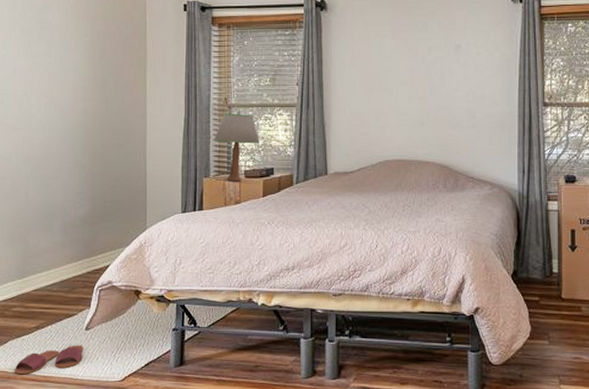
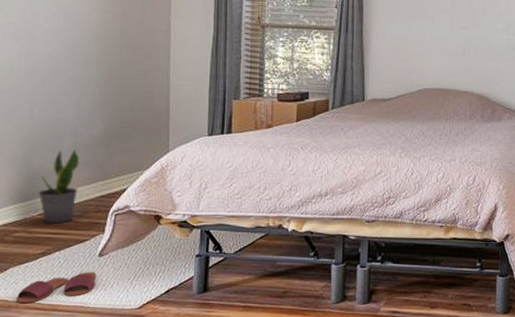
potted plant: none [33,229,69,299] -> present [38,149,80,224]
table lamp: present [214,111,260,182] -> none [245,31,295,105]

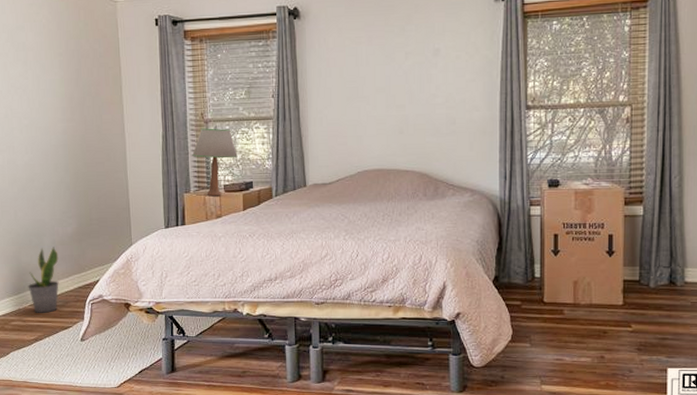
slippers: present [17,272,96,304] -> none [18,355,80,383]
table lamp: none [245,31,295,105] -> present [192,125,238,197]

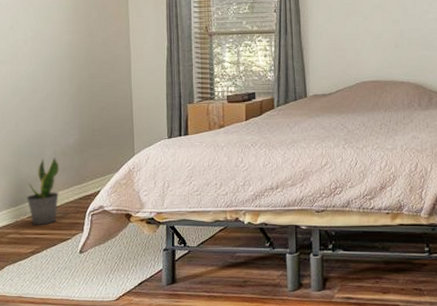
table lamp: present [192,125,238,197] -> none [196,38,241,107]

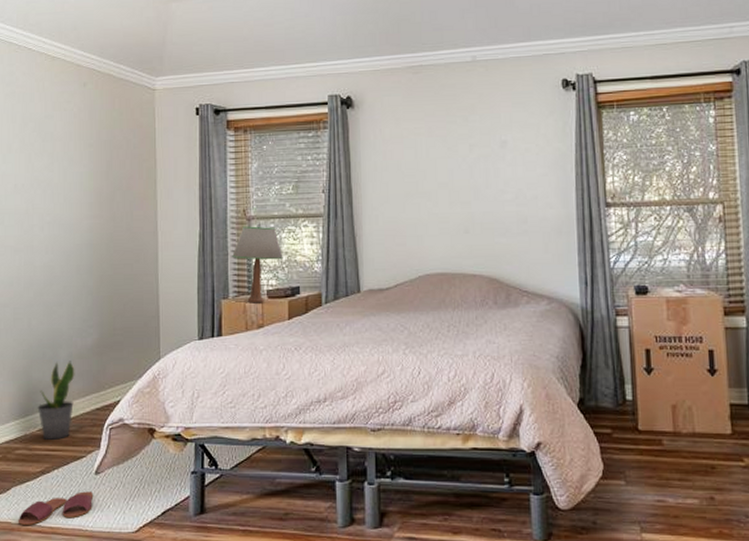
slippers: none [13,268,78,298] -> present [19,491,93,526]
table lamp: none [196,38,241,107] -> present [232,223,283,303]

